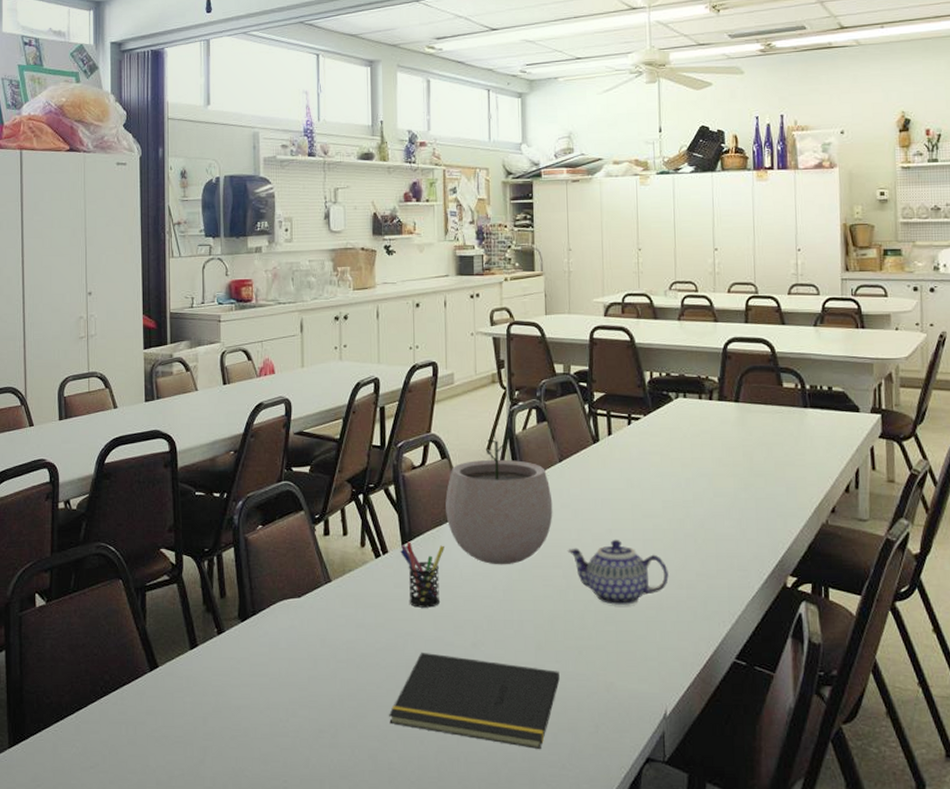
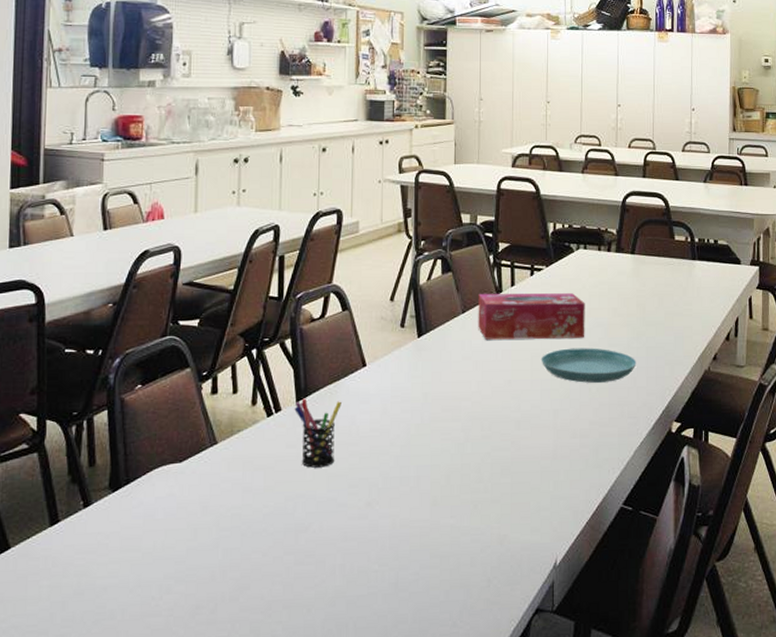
notepad: present [389,652,560,750] -> none [275,514,454,609]
plant pot: present [445,428,553,565] -> none [345,279,454,420]
teapot: present [567,539,669,606] -> none [466,390,564,458]
tissue box: none [575,442,688,488] -> present [478,293,585,340]
saucer: none [642,498,745,534] -> present [541,348,637,383]

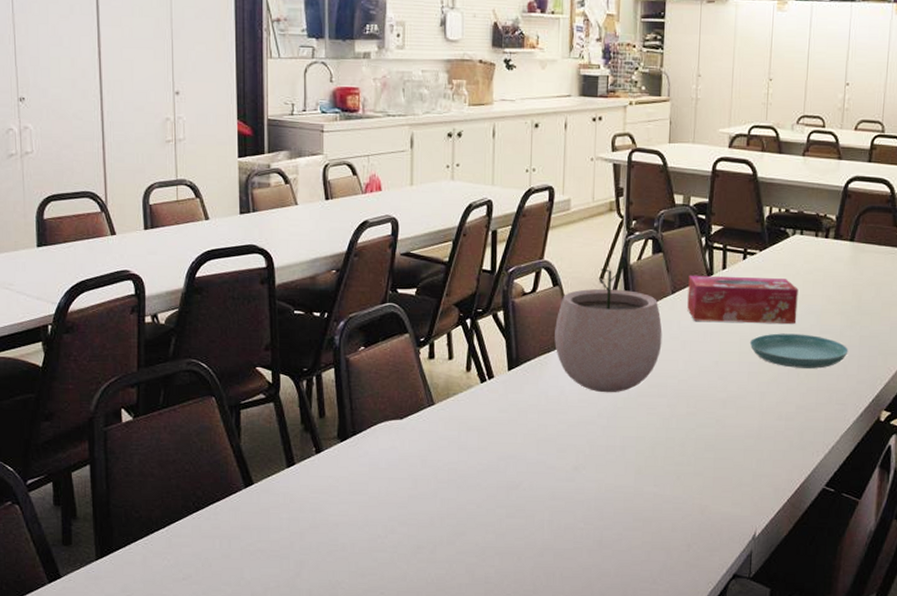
pen holder: present [294,398,341,468] -> none [506,367,551,432]
plant pot: none [345,279,454,420] -> present [554,257,662,393]

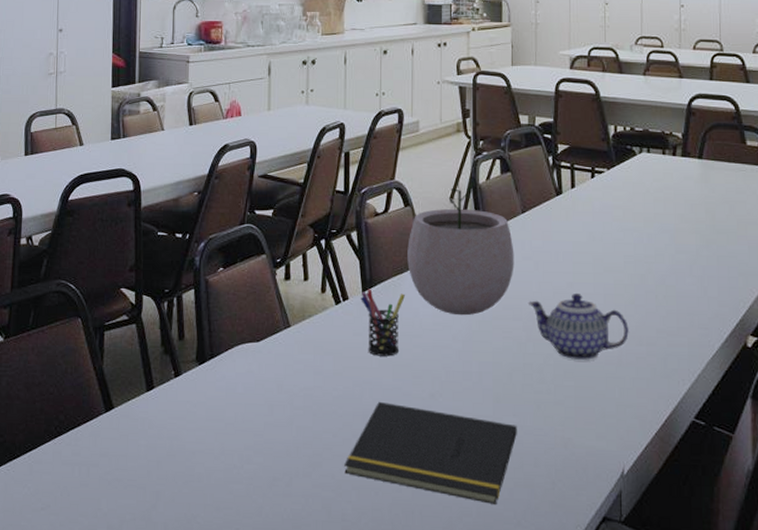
notepad: none [488,474,657,567] -> present [344,401,517,506]
pen holder: none [506,367,551,432] -> present [360,289,405,357]
teapot: none [673,371,770,435] -> present [527,292,629,361]
tissue box: present [687,275,798,324] -> none [538,194,650,243]
saucer: present [749,333,849,369] -> none [603,253,707,290]

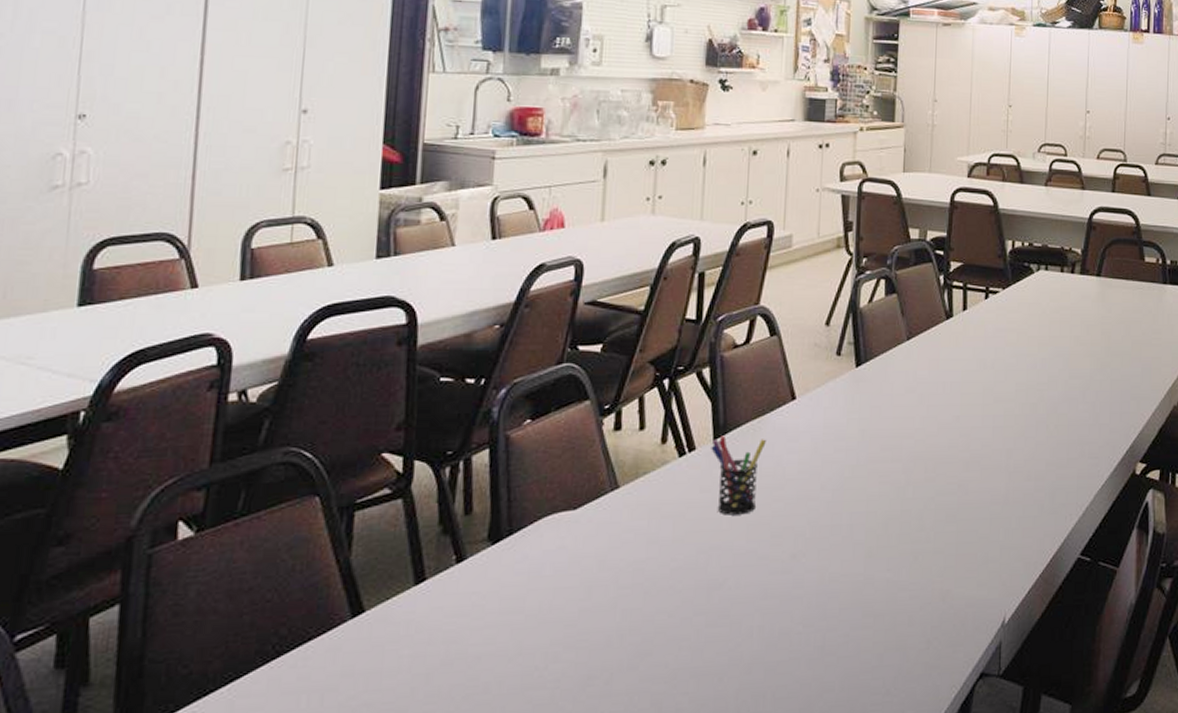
notepad: present [344,401,517,506] -> none [681,568,891,676]
plant pot: present [407,177,514,316] -> none [771,300,897,461]
teapot: present [527,292,629,361] -> none [909,427,1017,503]

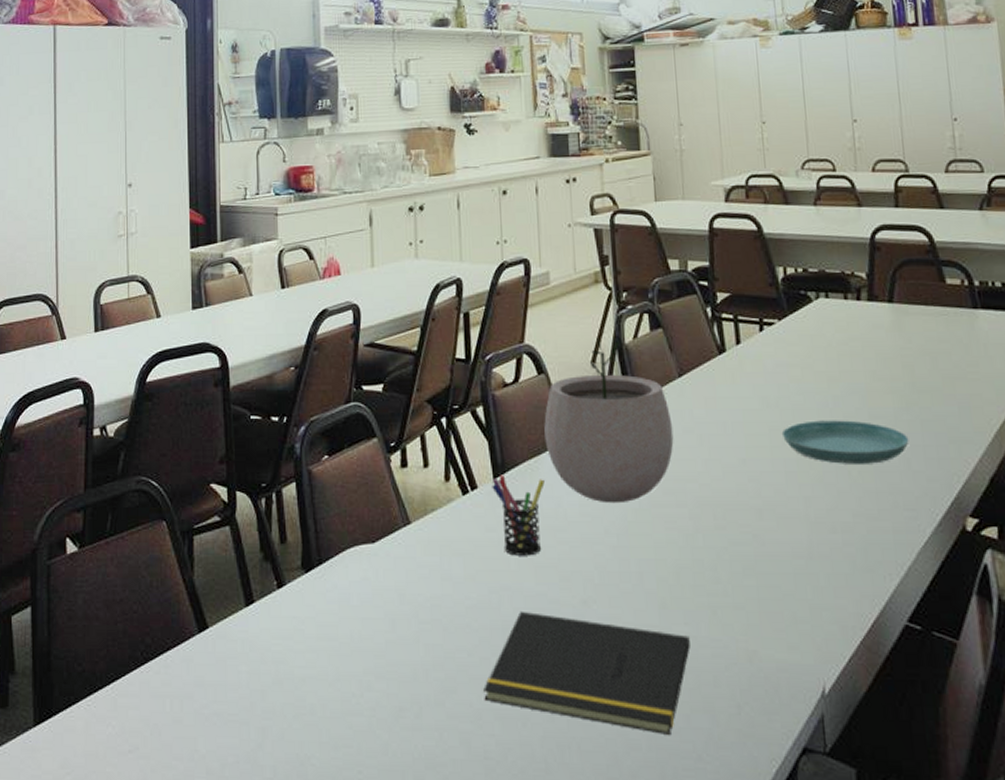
notepad: none [681,568,891,676] -> present [484,610,690,736]
plant pot: none [771,300,897,461] -> present [544,337,674,504]
saucer: none [993,380,1100,419] -> present [781,420,909,464]

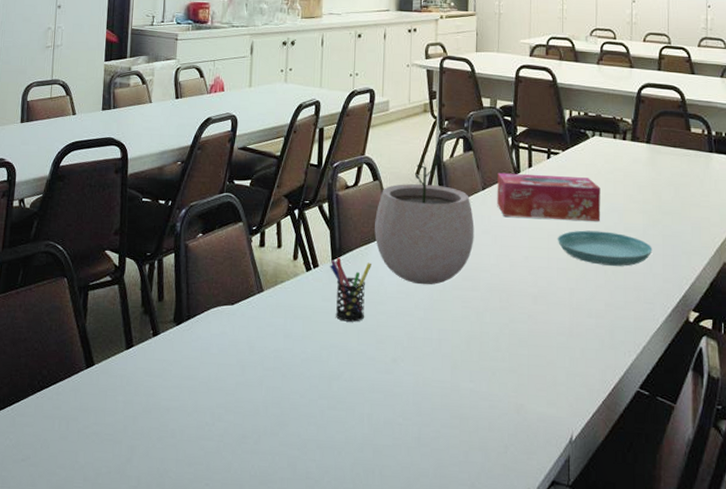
notepad: present [484,610,690,736] -> none [310,364,473,467]
tissue box: none [696,352,837,409] -> present [497,172,601,221]

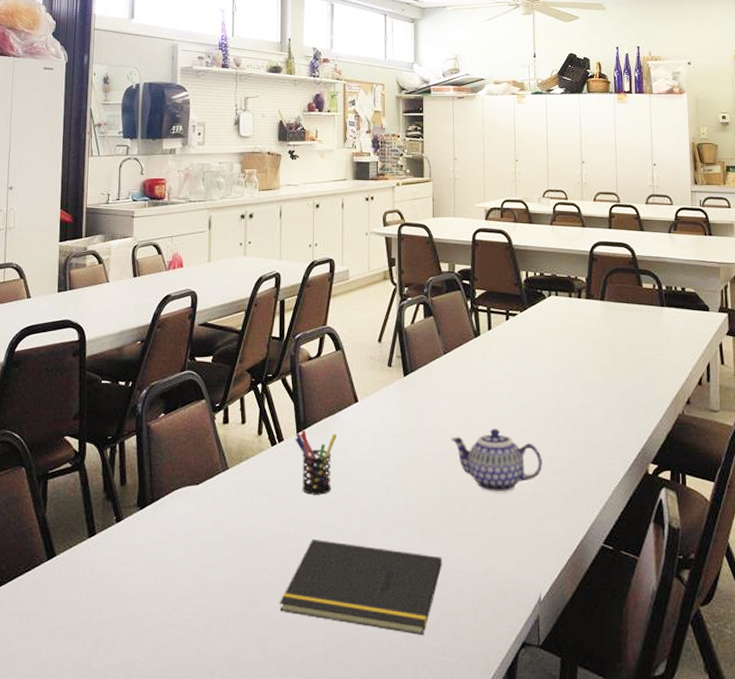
notepad: none [310,364,473,467] -> present [280,538,442,636]
plant pot: present [375,154,474,285] -> none [339,322,438,453]
teapot: none [485,266,579,331] -> present [450,428,543,493]
tissue box: present [497,172,601,221] -> none [458,336,560,380]
saucer: present [557,230,653,267] -> none [518,389,611,423]

